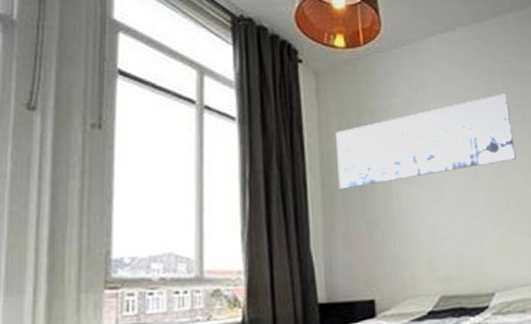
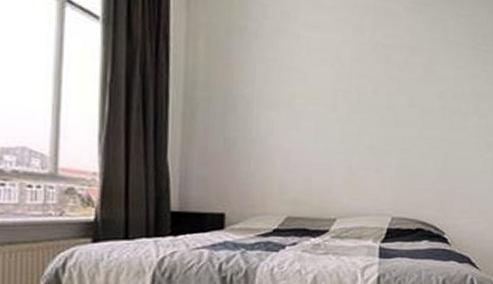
wall art: present [336,93,516,190] -> none [201,32,376,106]

